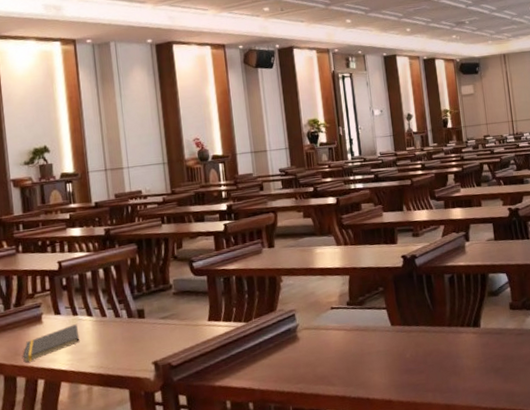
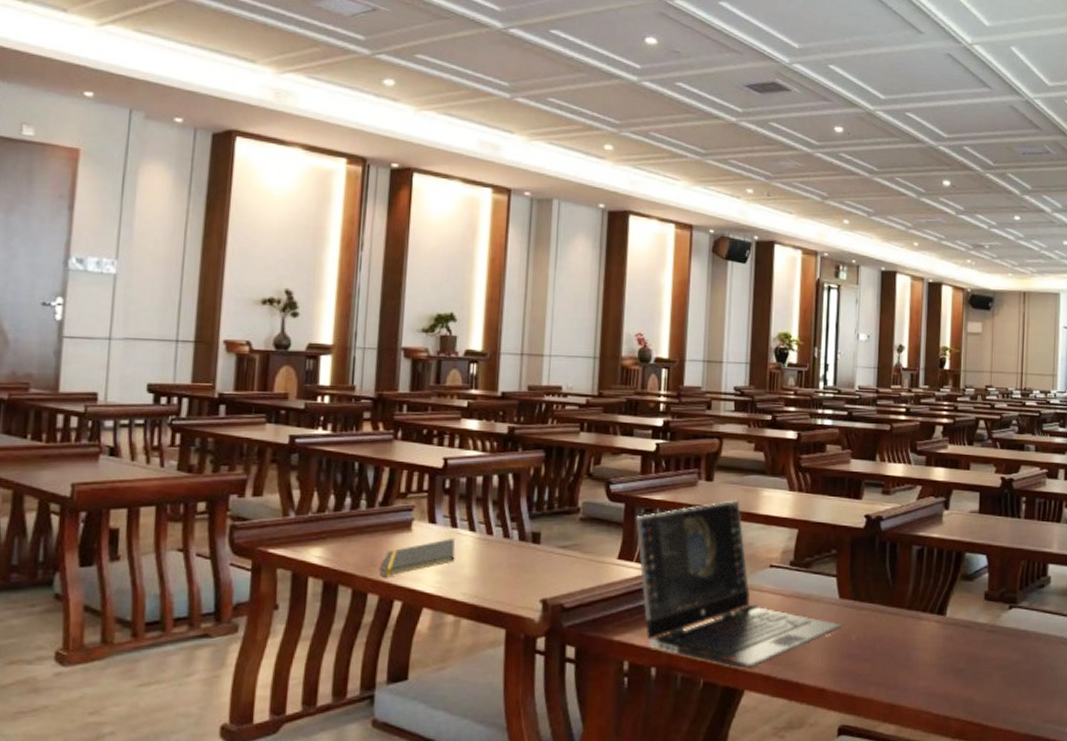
laptop computer: none [217,259,398,393] -> present [635,500,843,668]

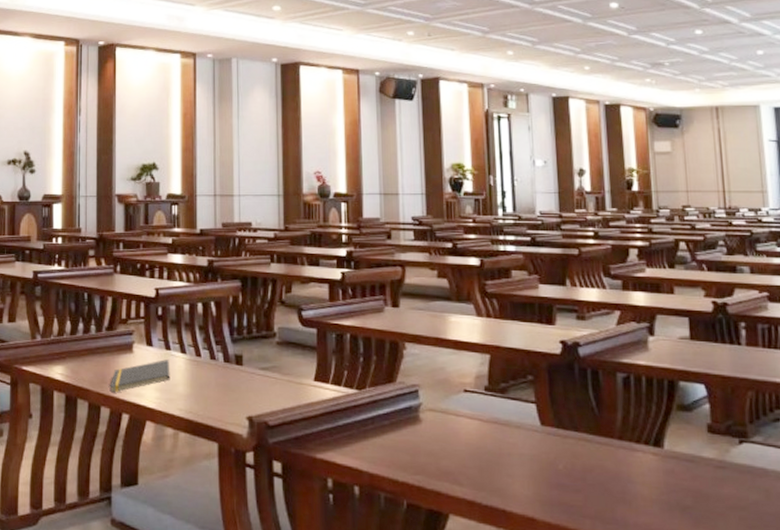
laptop computer: present [635,500,843,668] -> none [328,325,547,493]

